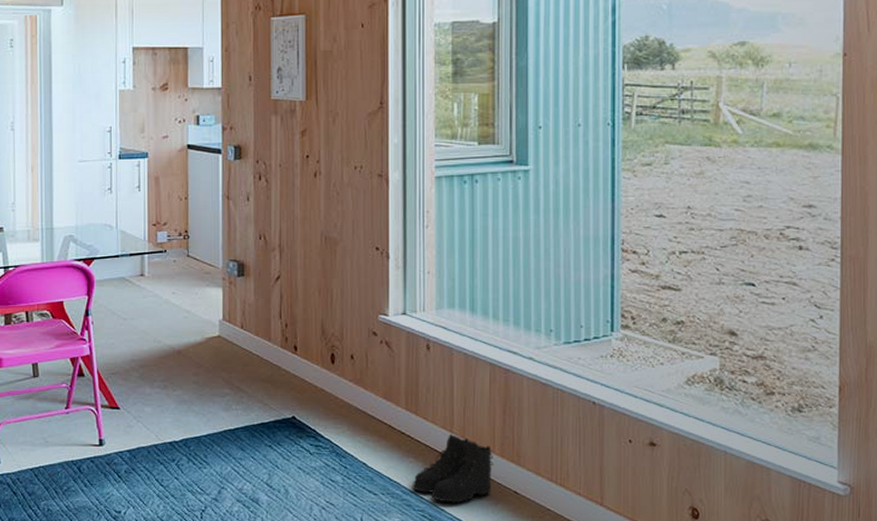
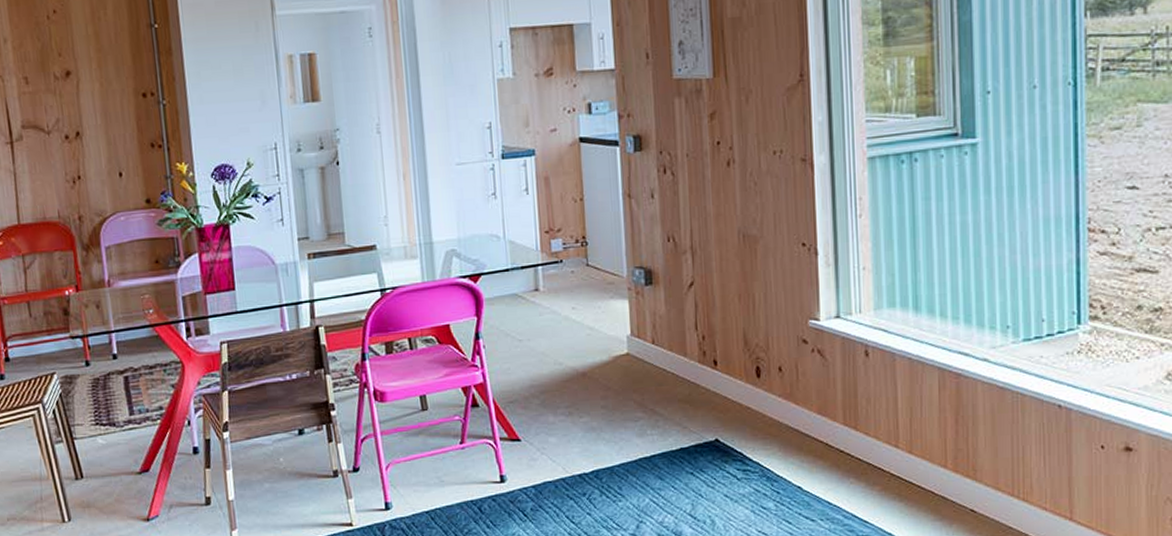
boots: present [412,433,494,504] -> none [854,449,947,527]

